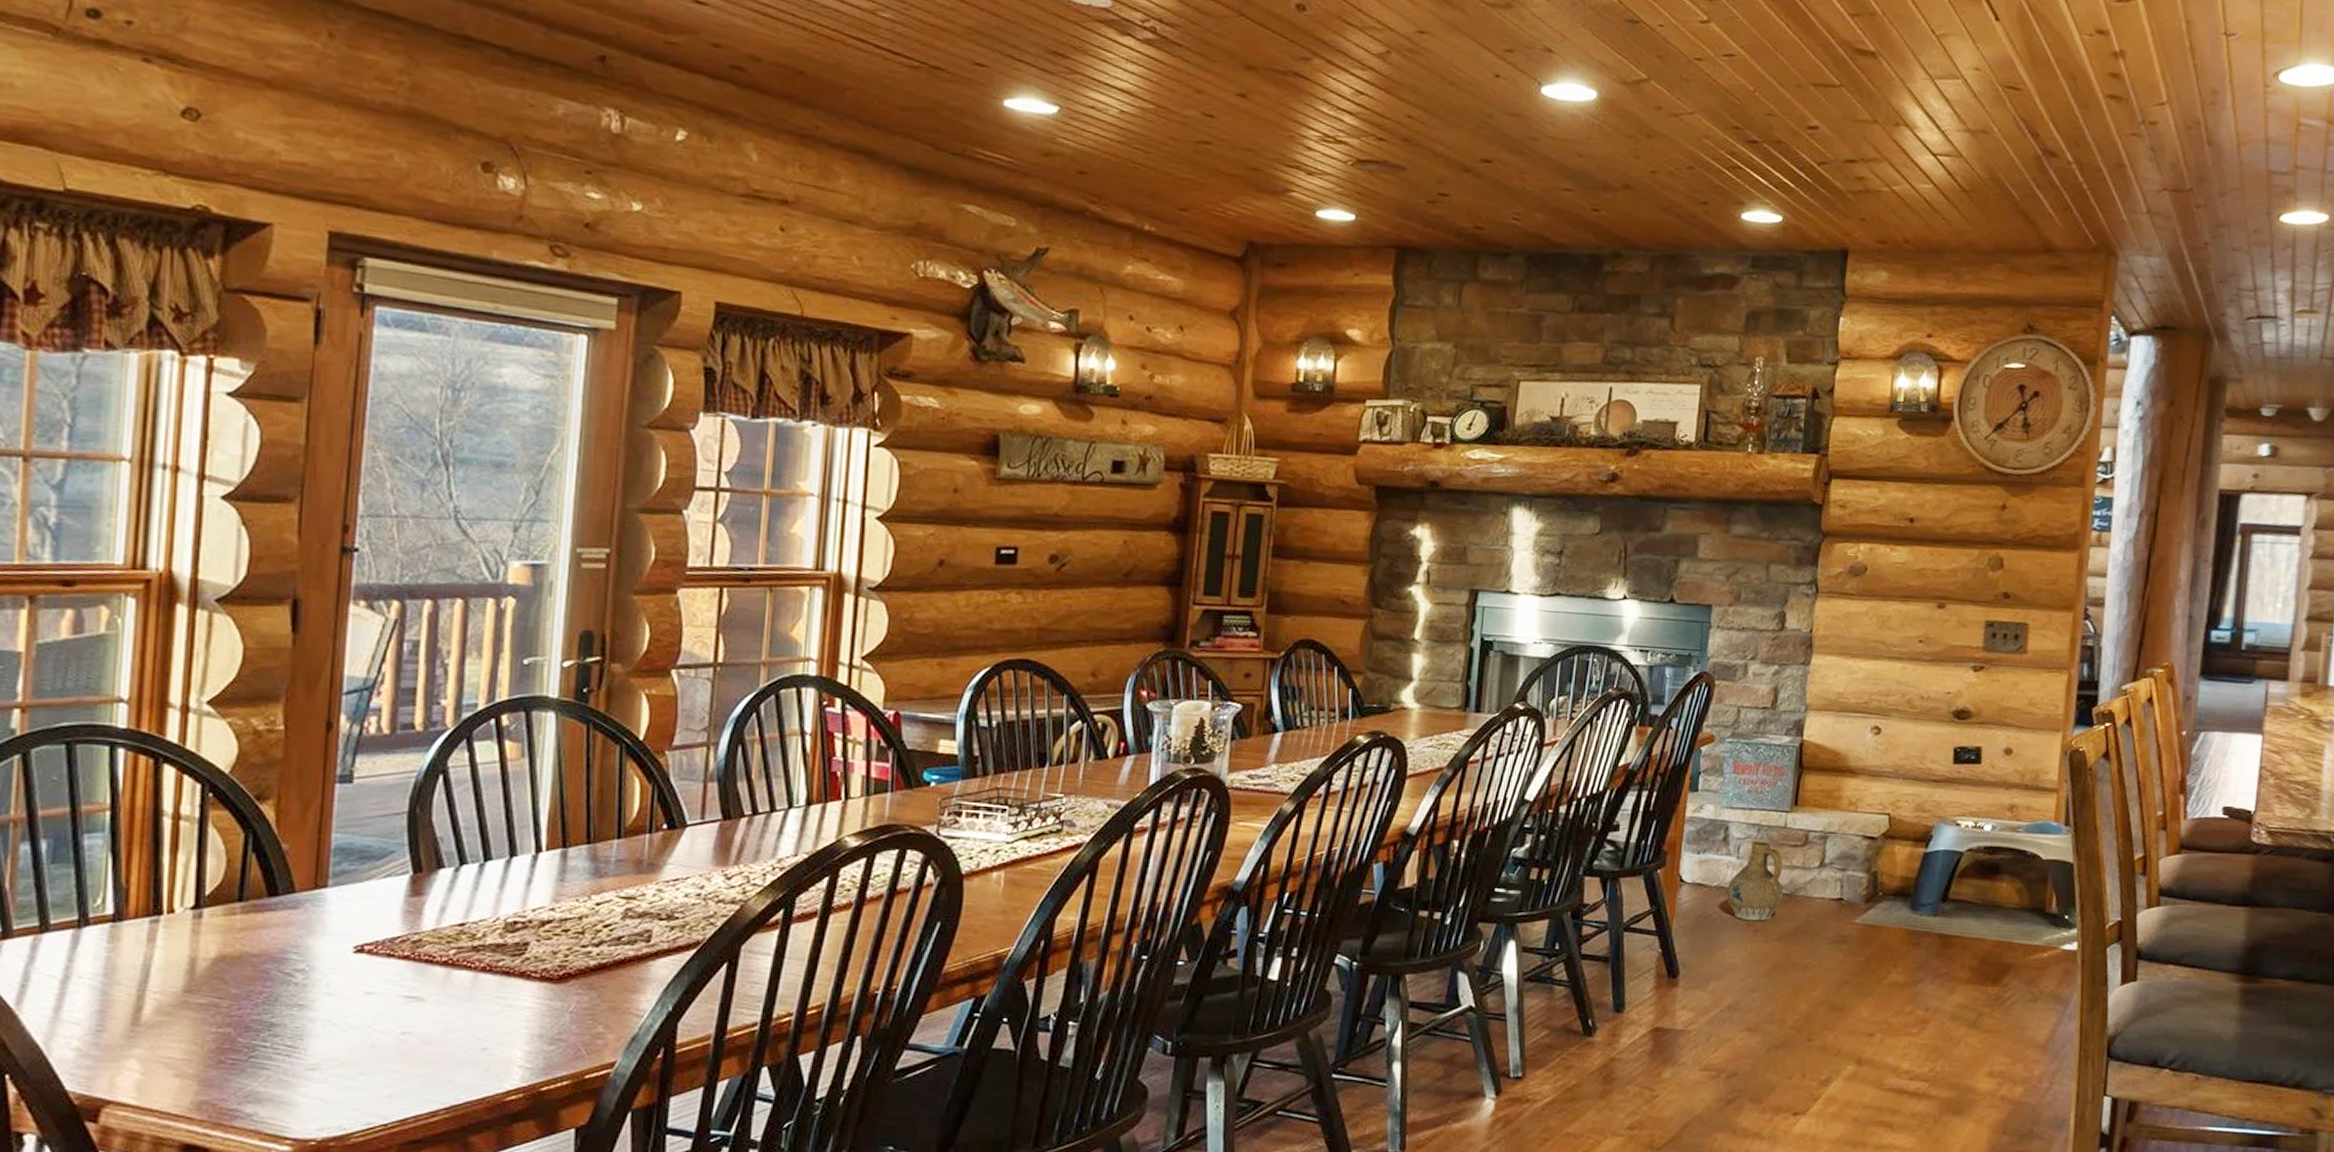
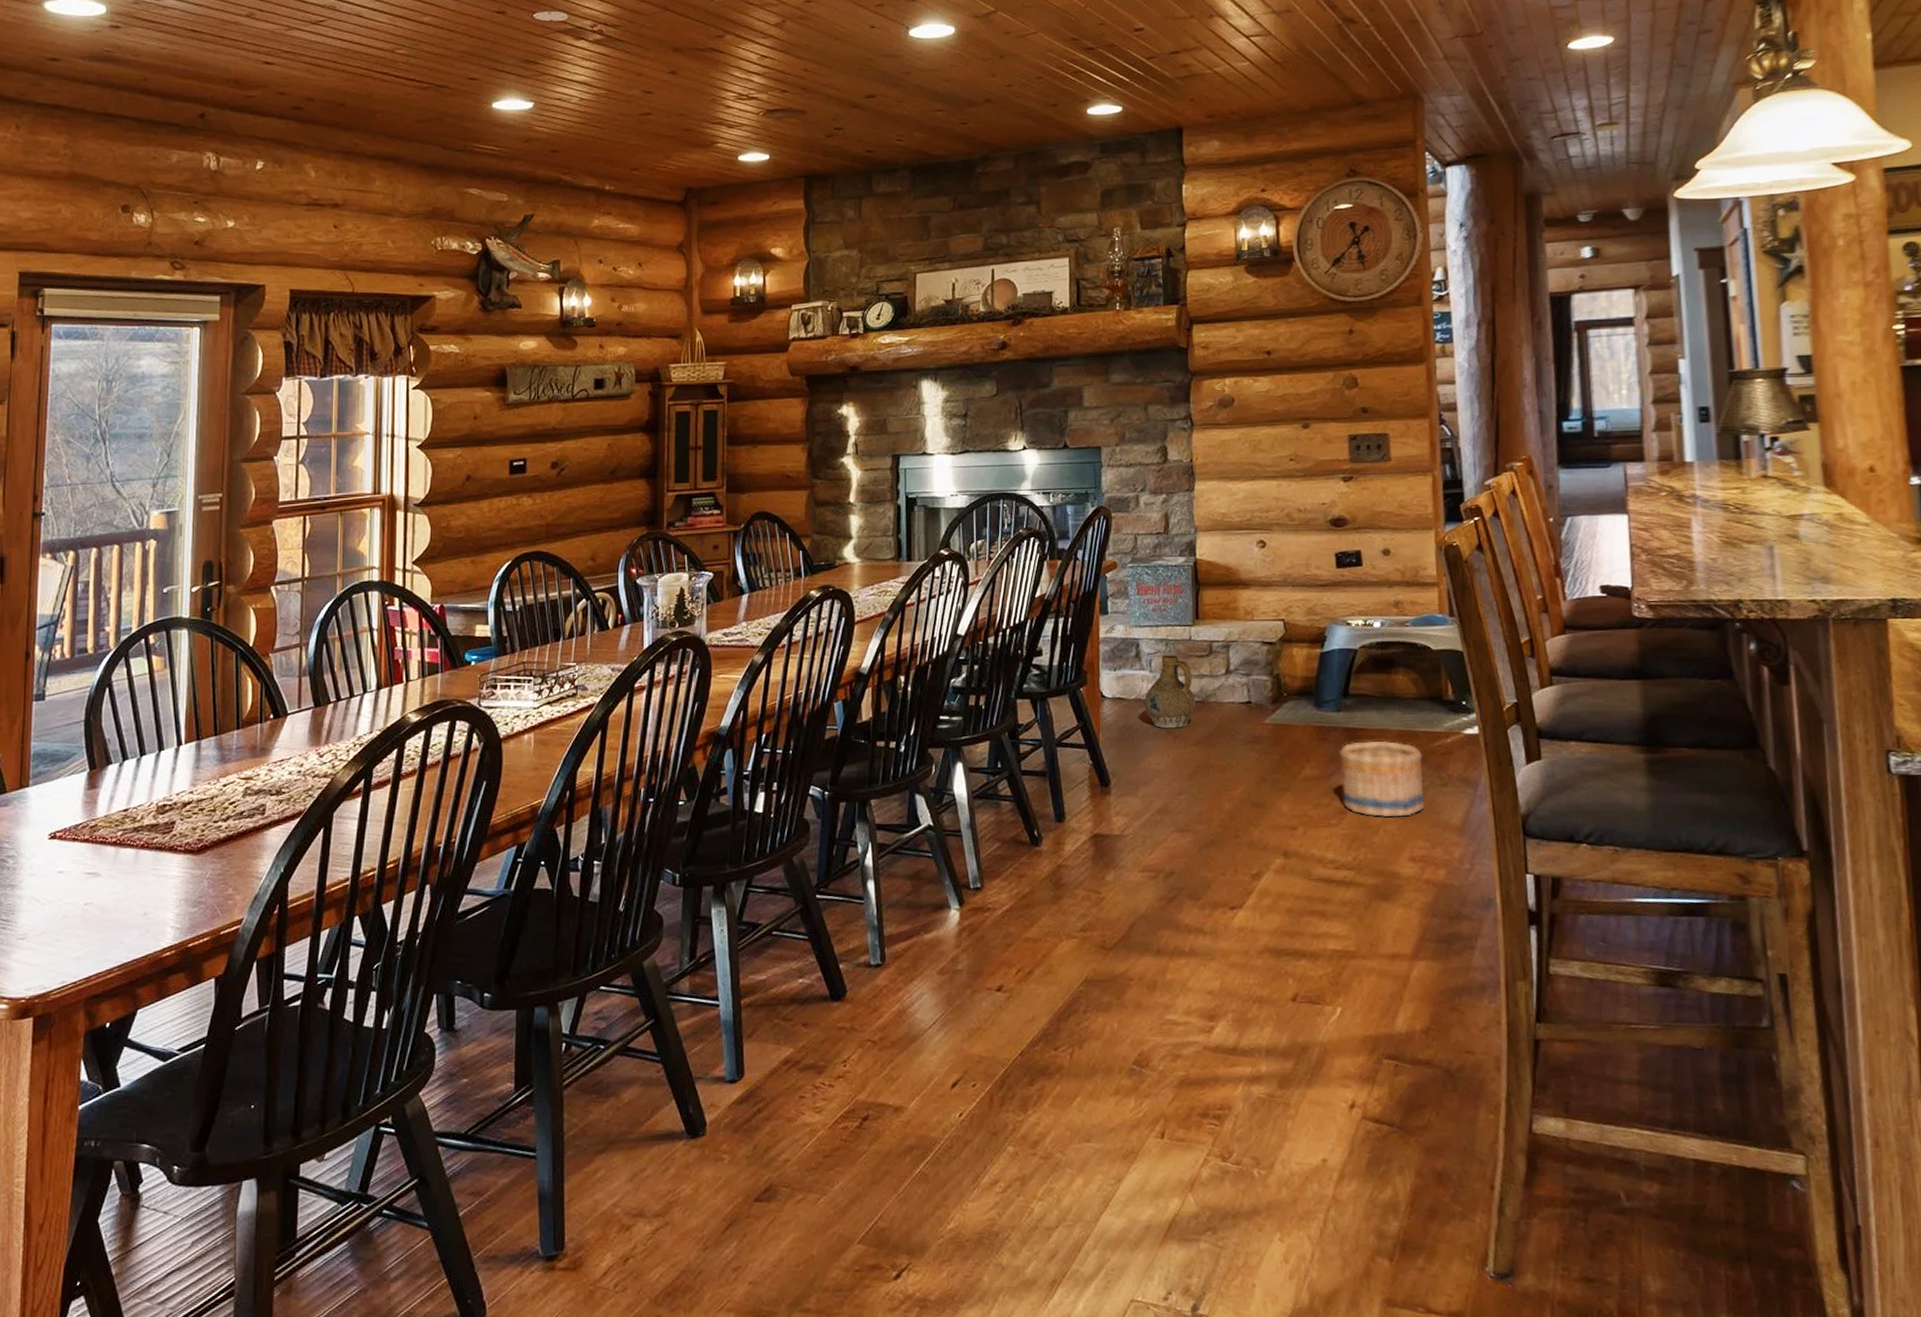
basket: none [1927,949,2016,1030] -> present [1338,740,1425,818]

